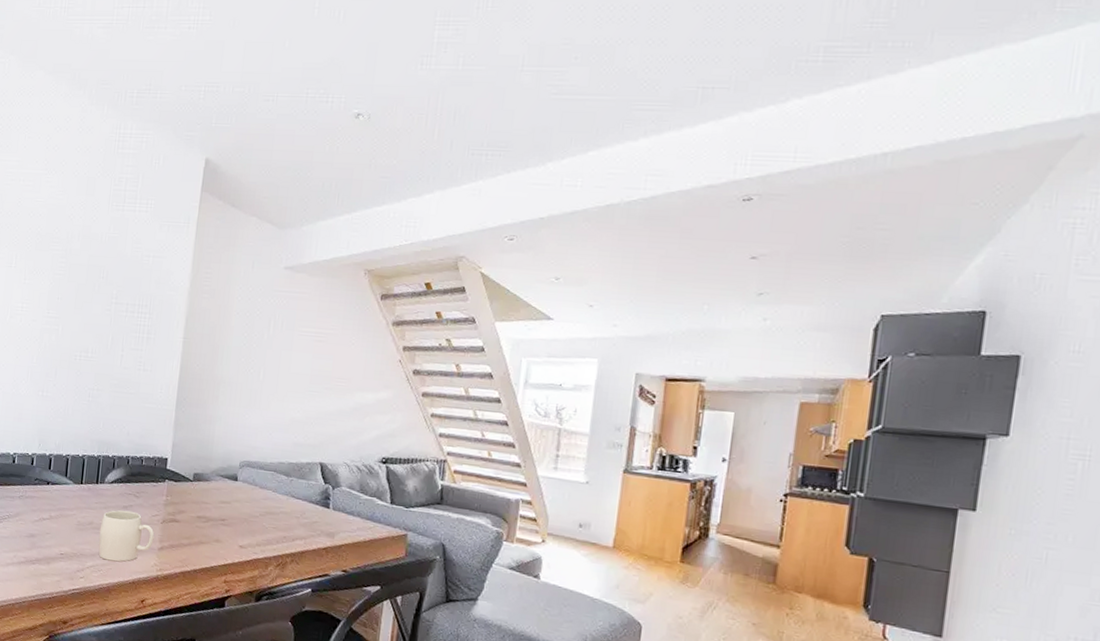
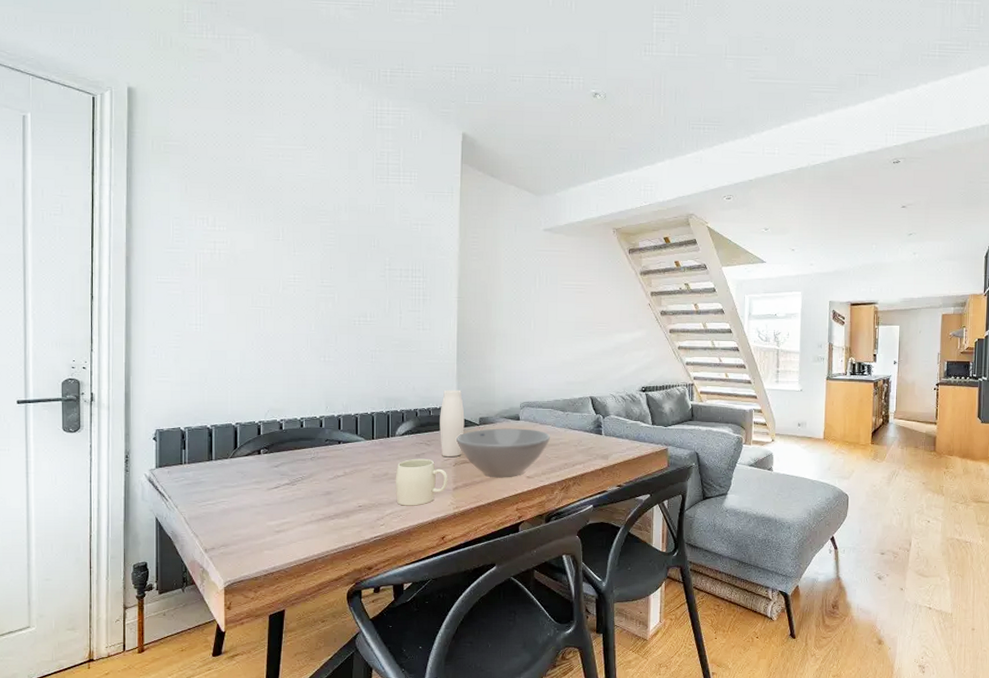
vase: none [150,438,179,514] -> present [440,389,465,458]
bowl: none [166,486,271,544] -> present [455,428,551,478]

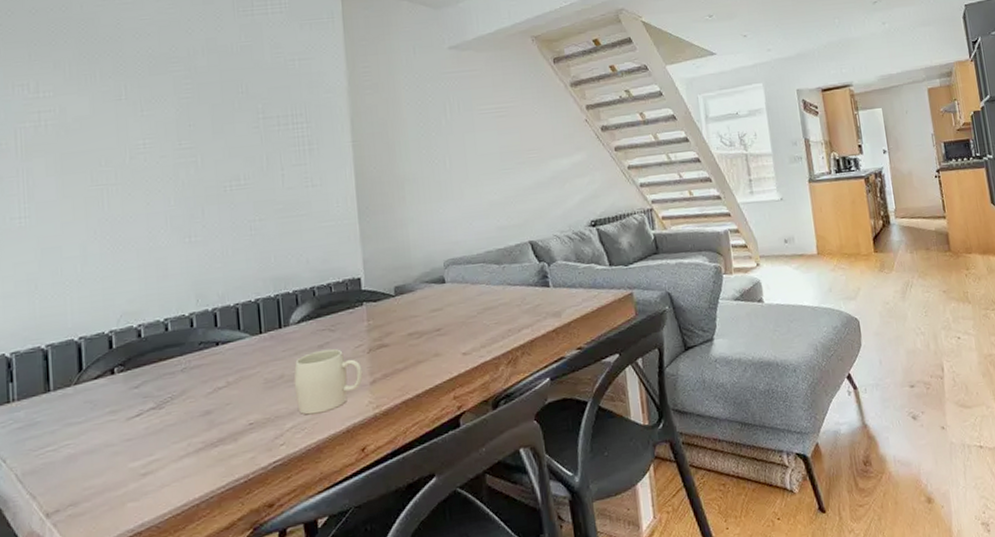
vase: present [440,389,465,458] -> none [343,255,377,344]
bowl: present [455,428,551,478] -> none [367,292,487,361]

